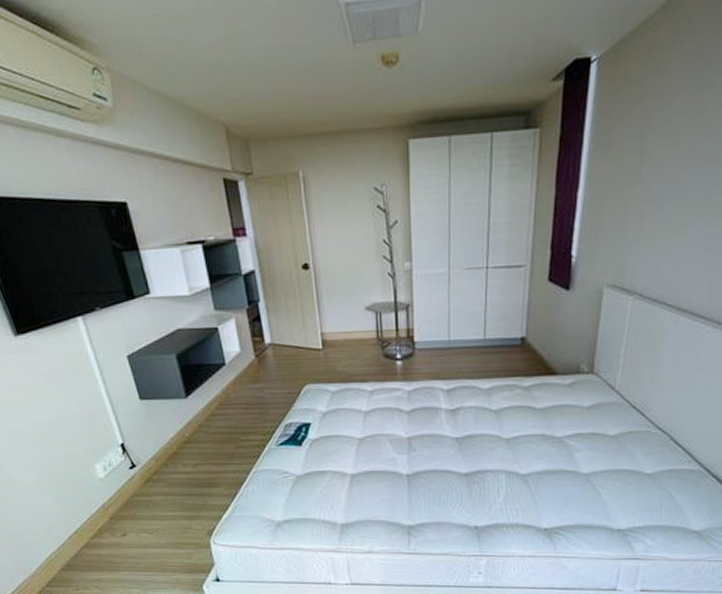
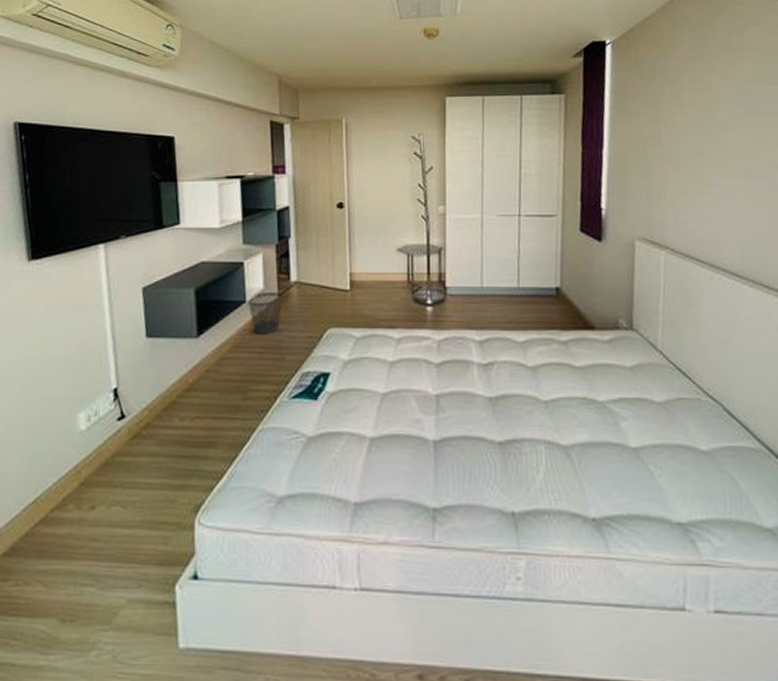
wastebasket: none [226,354,260,393] -> present [247,293,283,335]

